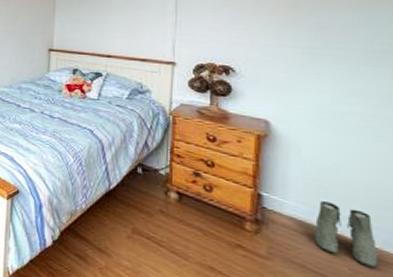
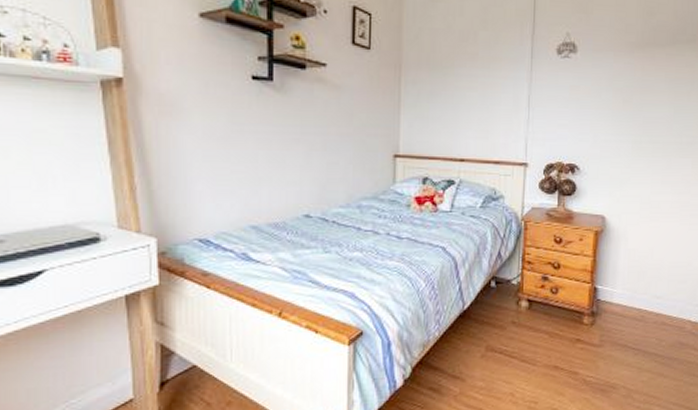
boots: present [315,201,379,268] -> none [634,285,676,334]

